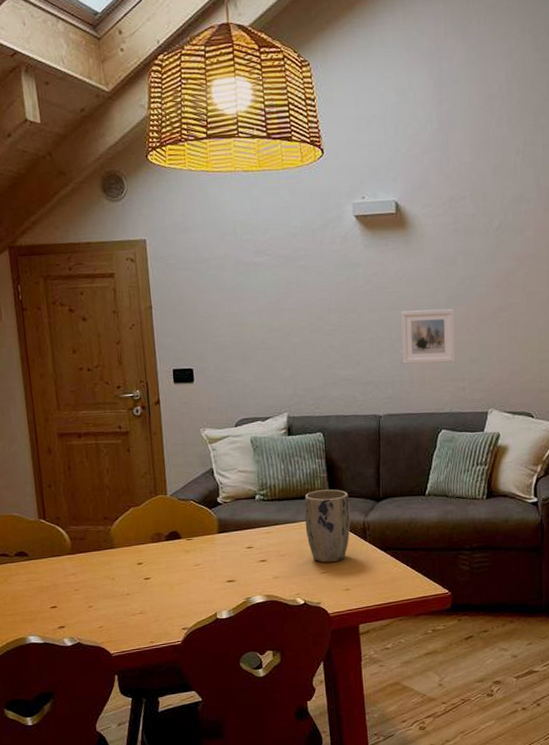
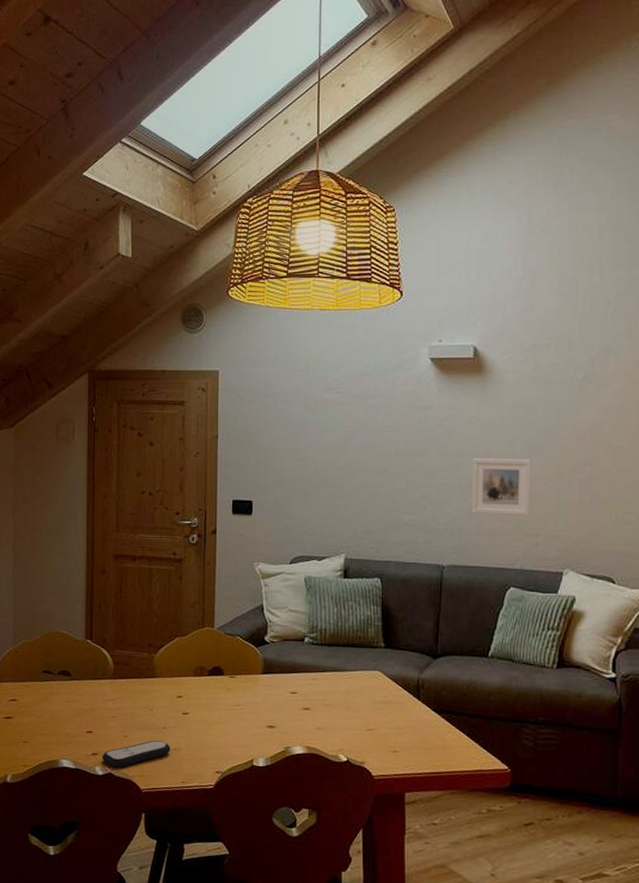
remote control: none [68,607,137,637] -> present [101,740,171,768]
plant pot: present [304,489,351,563] -> none [354,639,403,720]

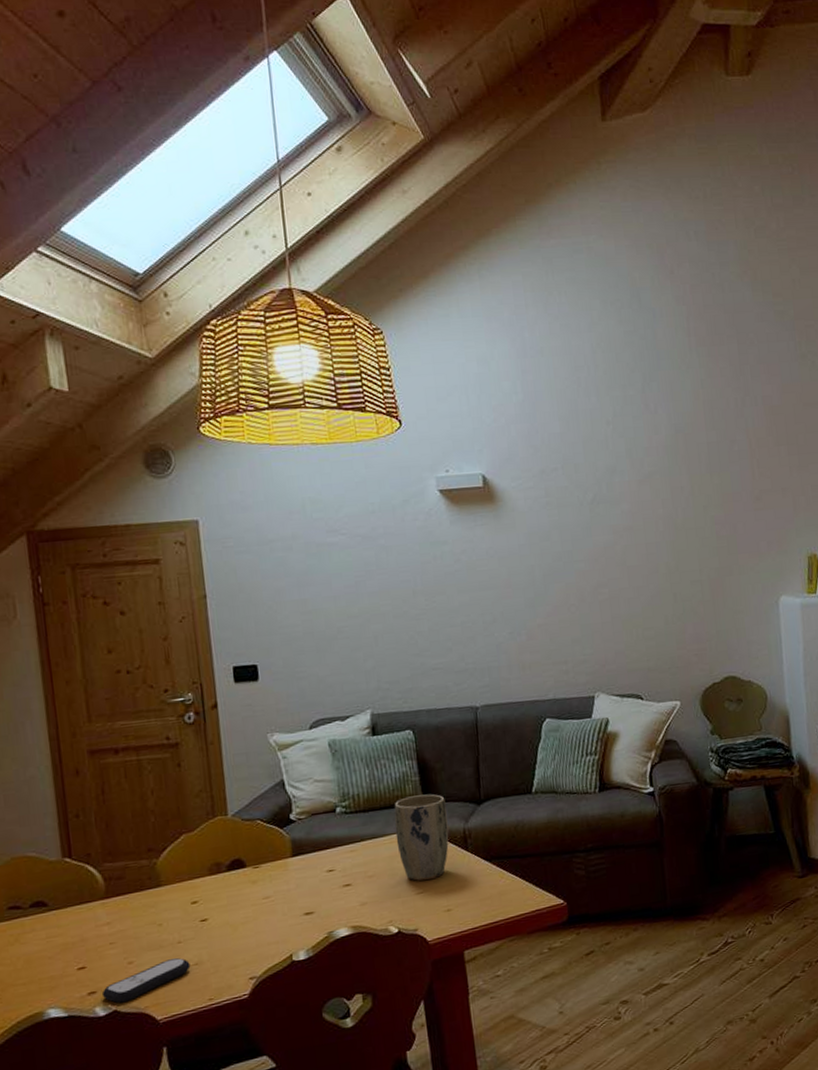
plant pot: none [354,639,403,720] -> present [394,794,449,881]
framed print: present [471,459,531,517] -> none [494,586,557,648]

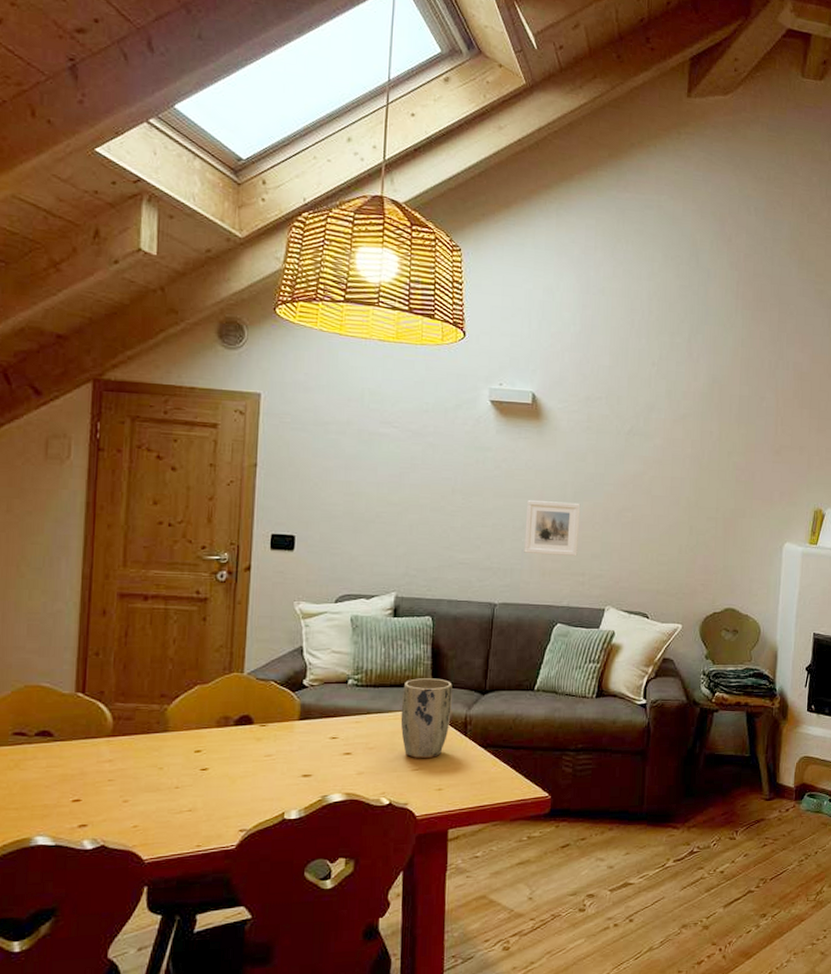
remote control: present [101,958,191,1004] -> none [92,802,184,839]
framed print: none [494,586,557,648] -> present [524,500,581,557]

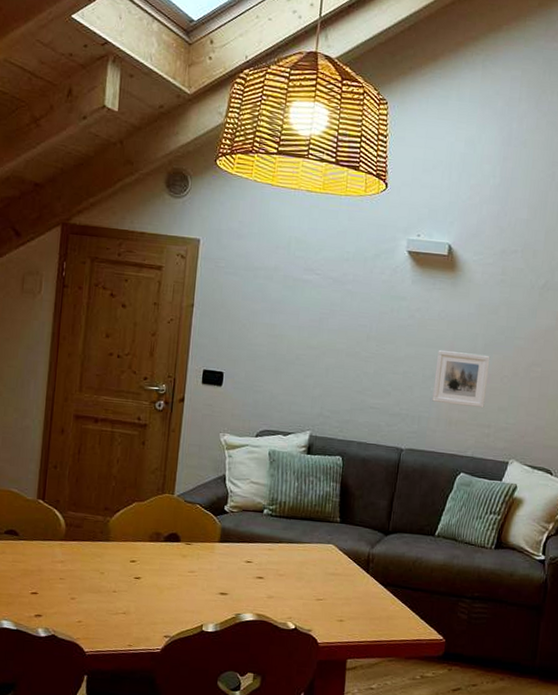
plant pot: present [400,678,452,759] -> none [308,514,358,590]

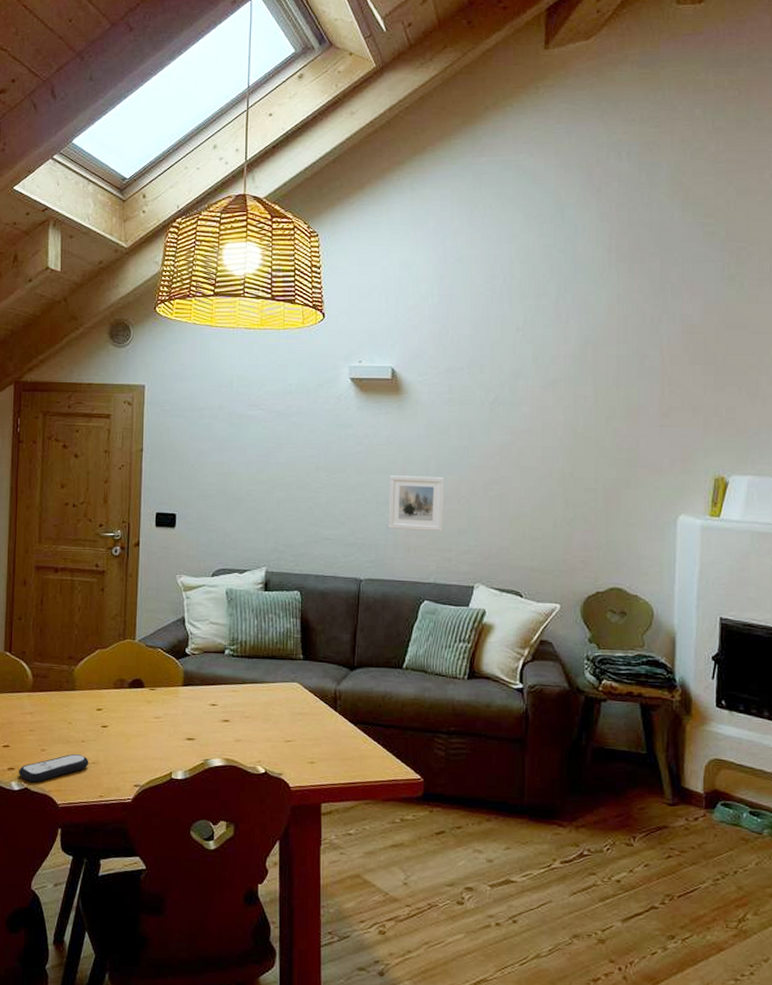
remote control: none [45,603,120,630] -> present [18,754,89,783]

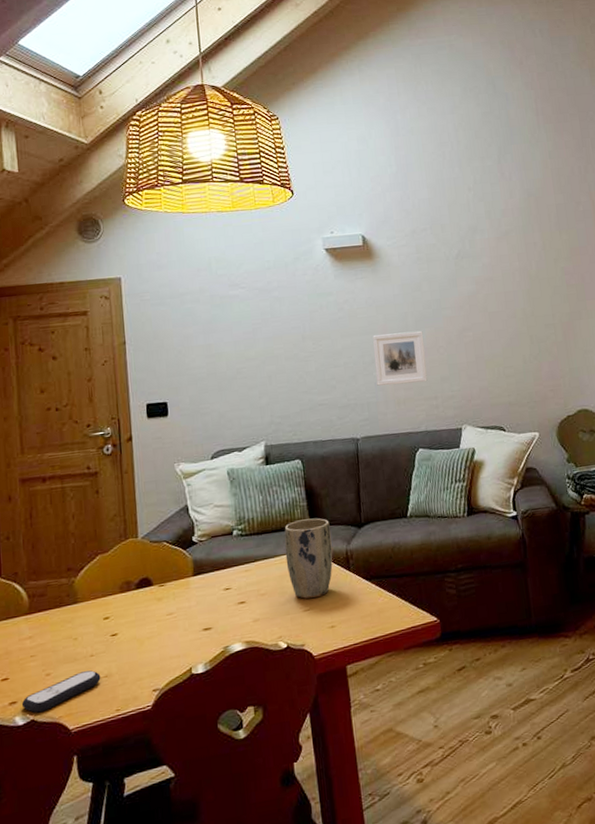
plant pot: none [273,651,321,731] -> present [284,518,333,599]

